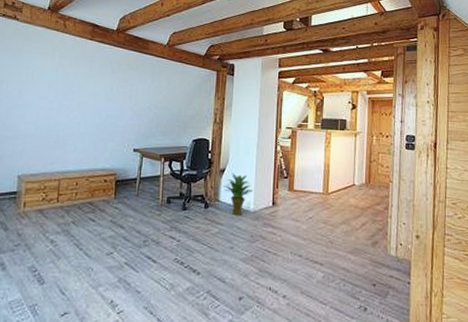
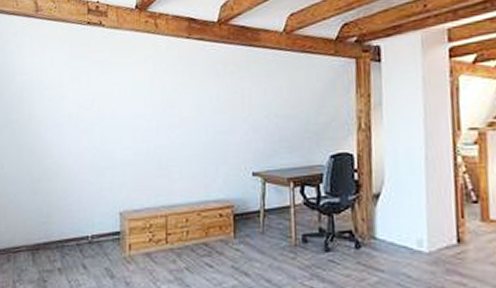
potted plant: present [224,173,253,216] -> none [381,199,425,259]

